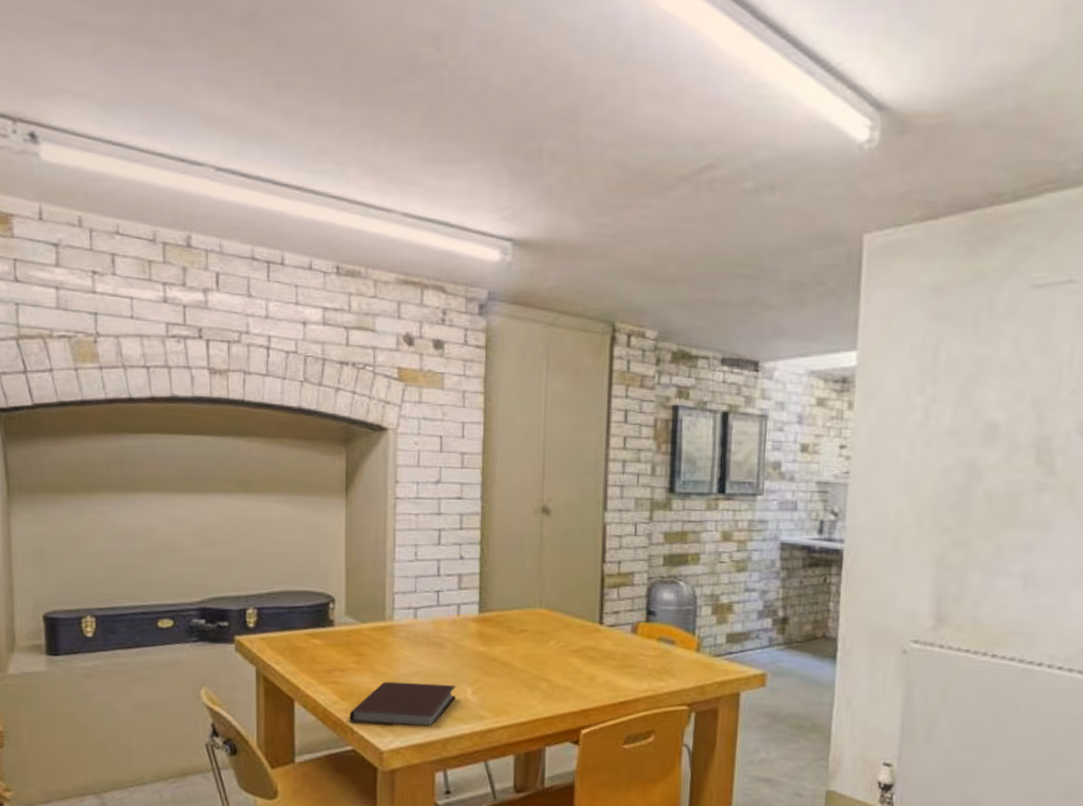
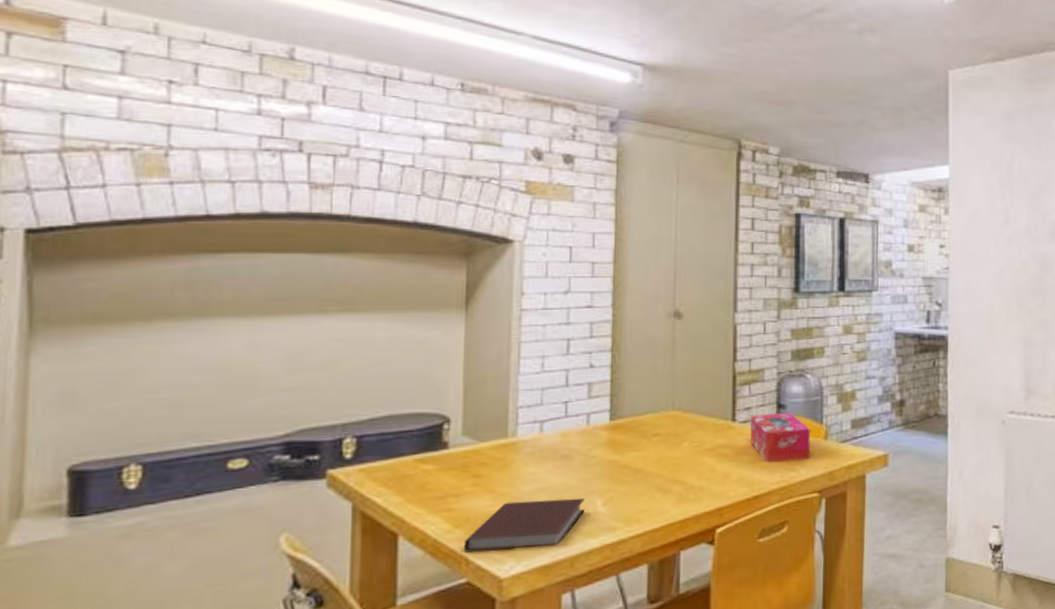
tissue box: none [617,619,681,670] -> present [750,412,810,463]

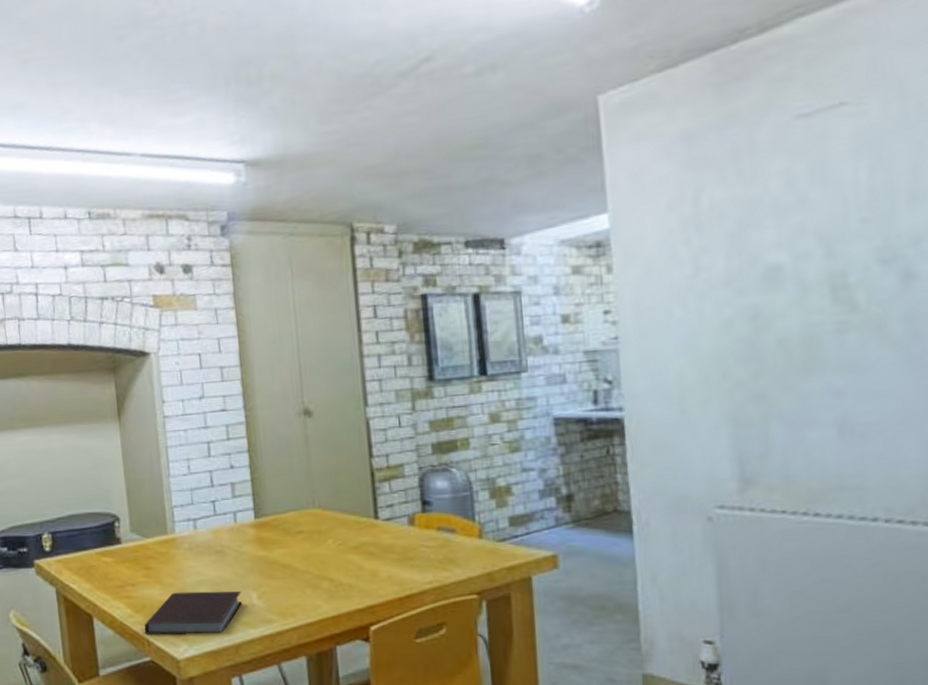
tissue box: present [750,412,810,463] -> none [394,509,464,562]

